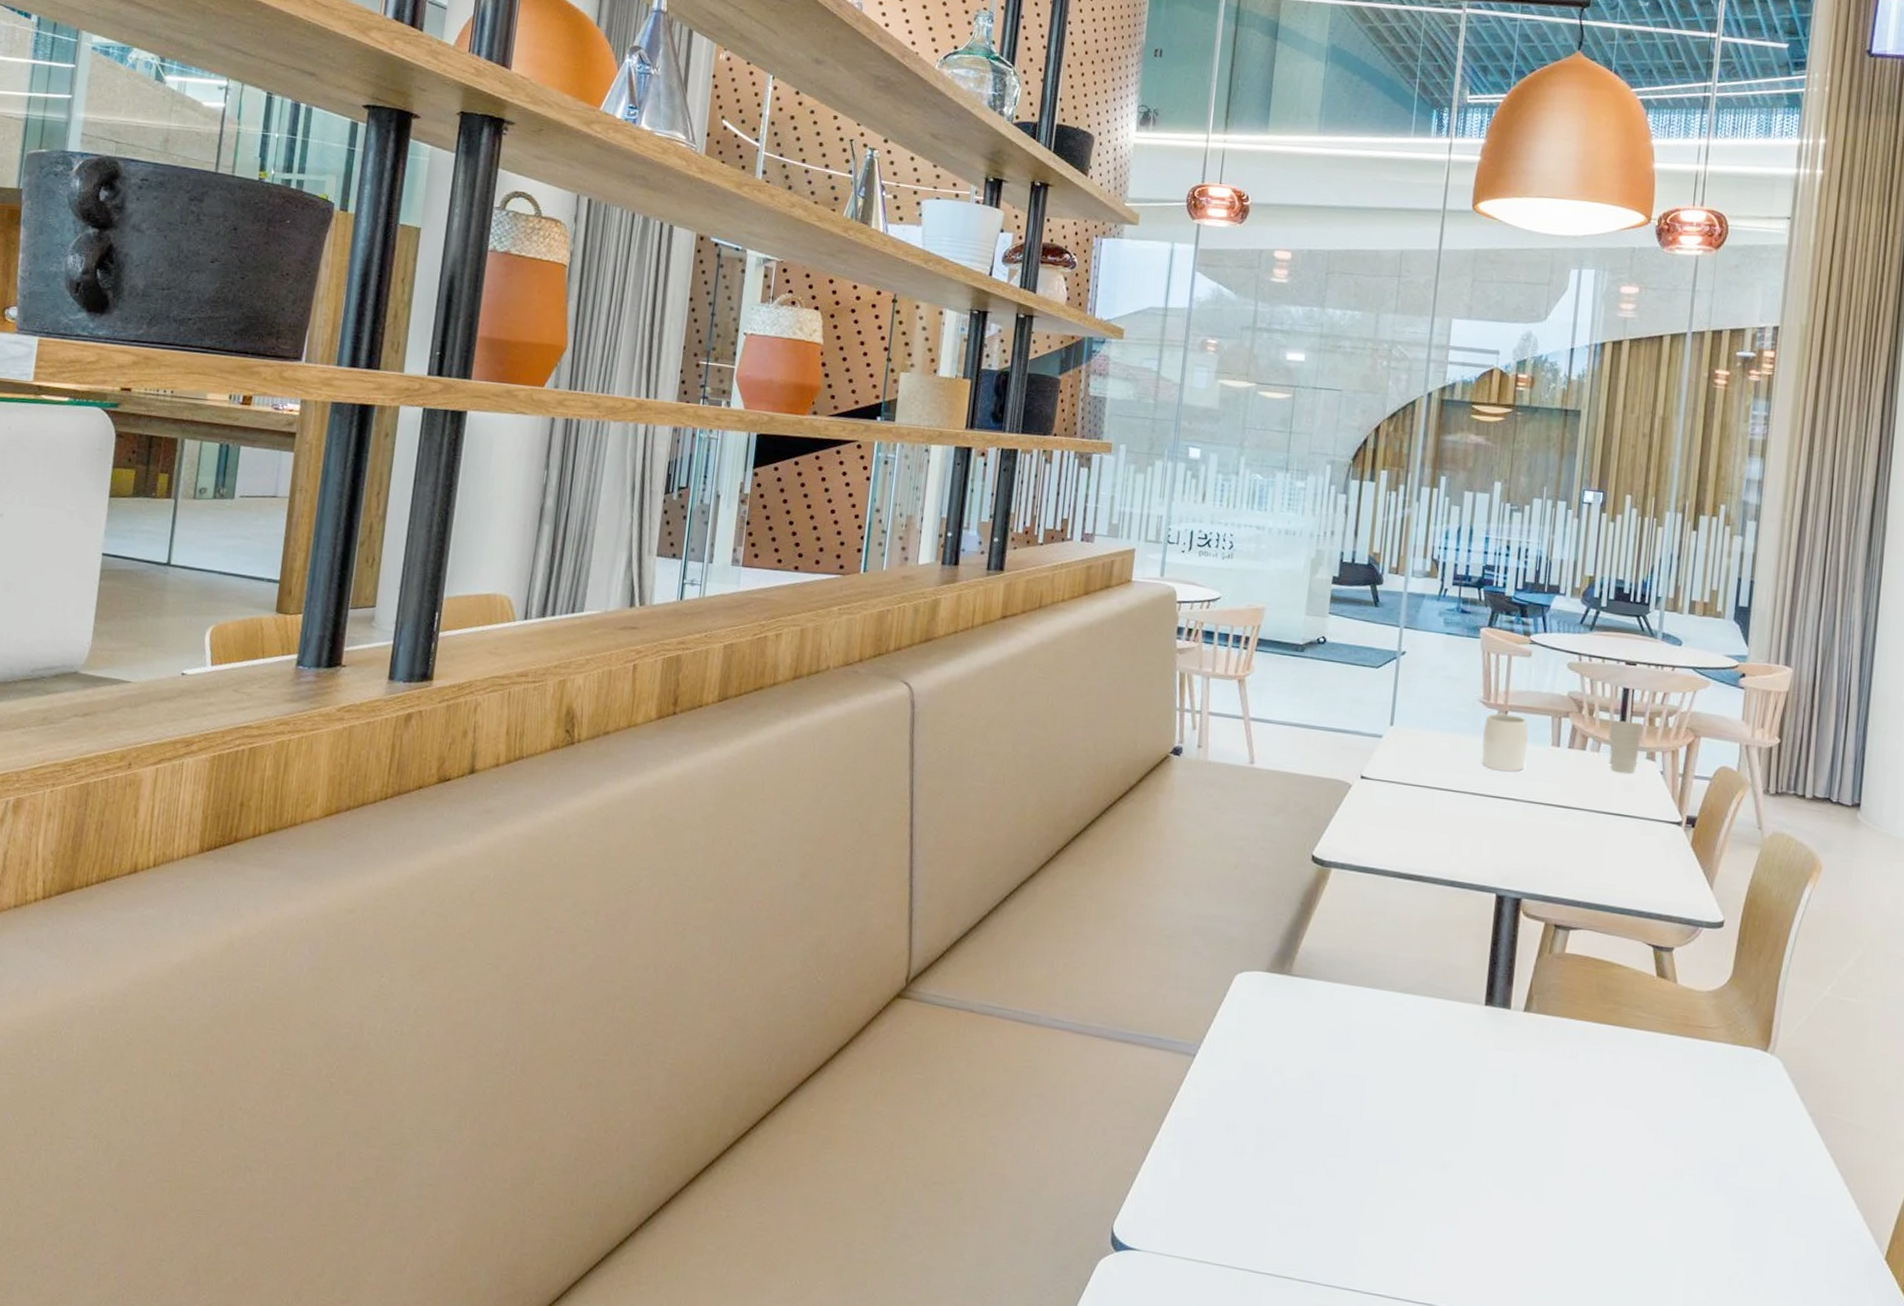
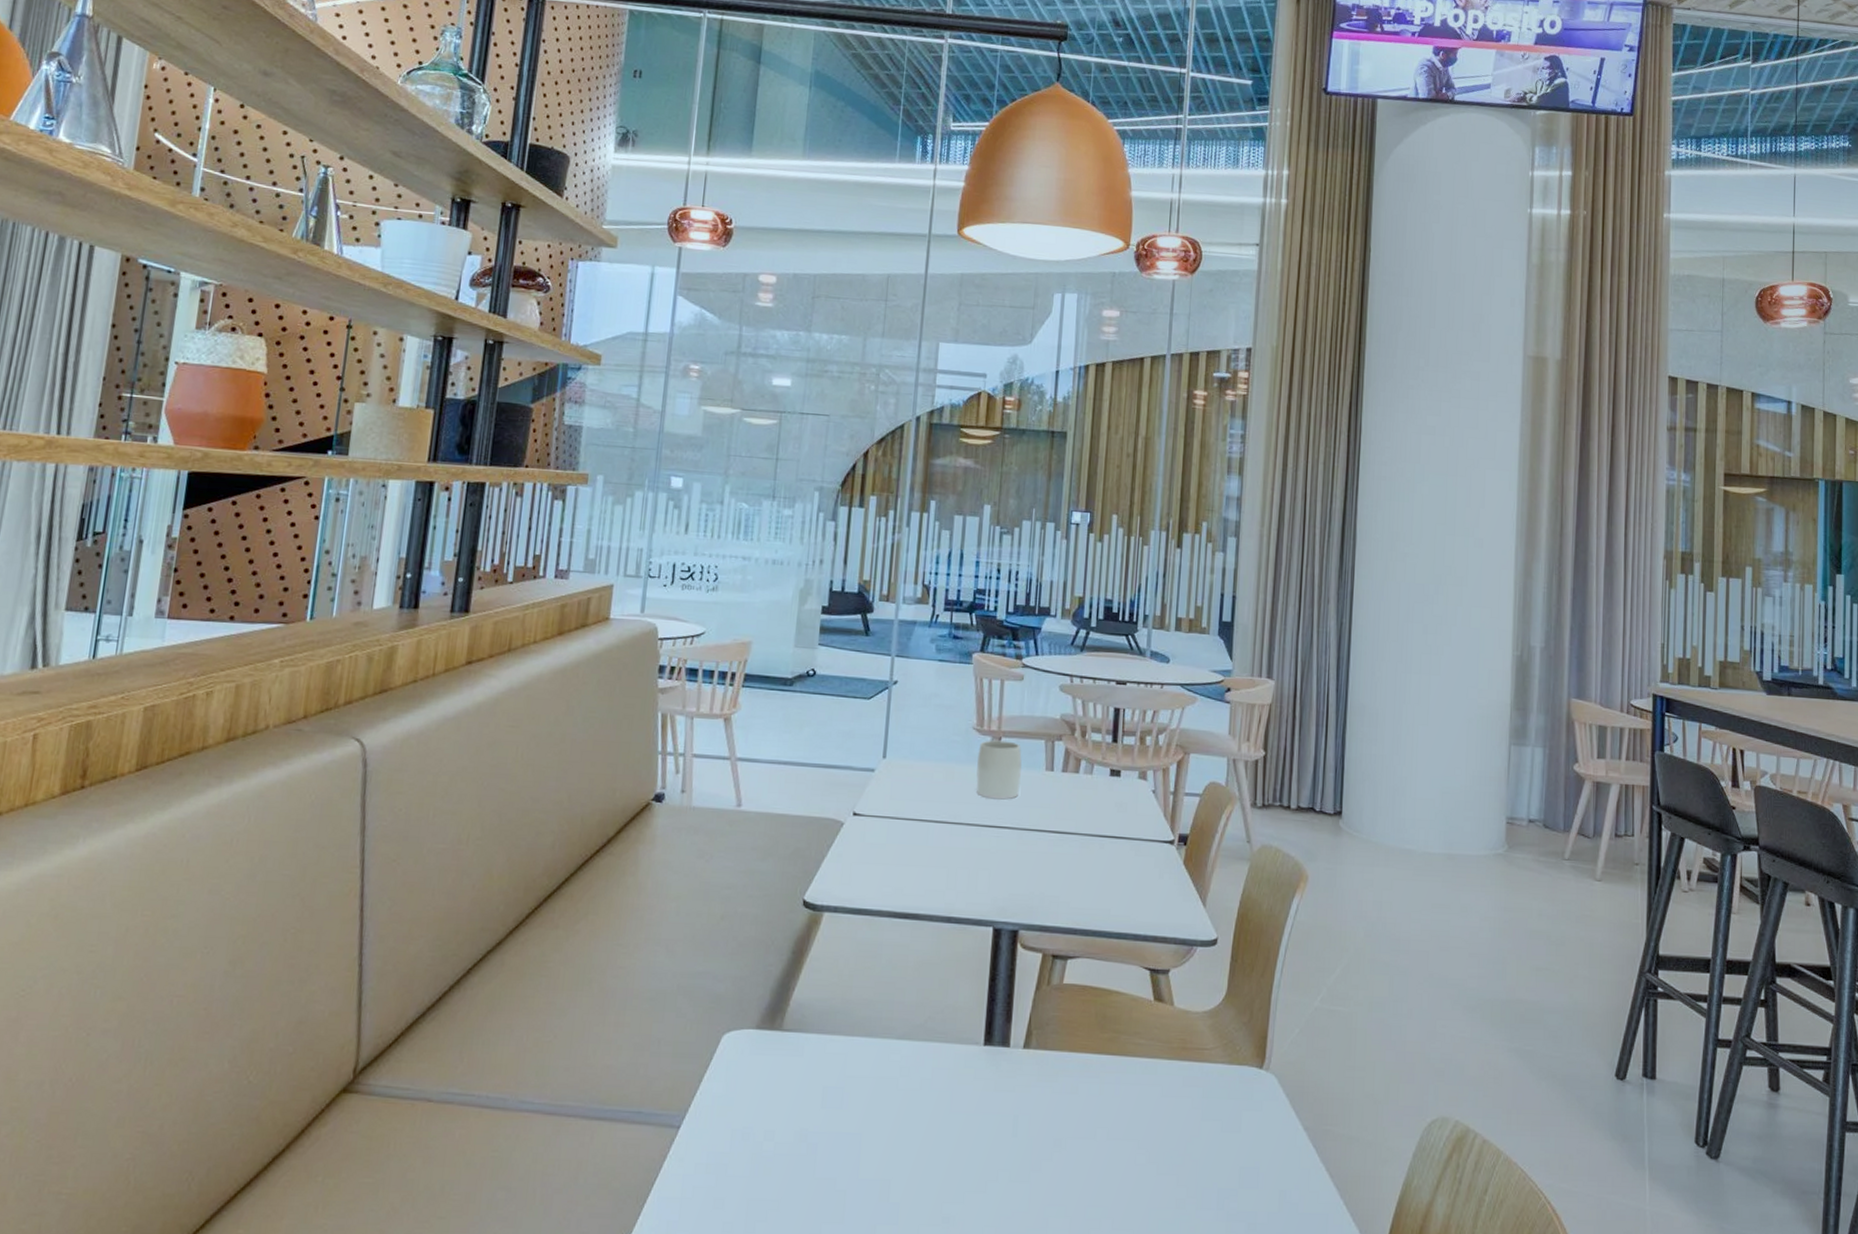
cup: present [1609,720,1643,775] -> none [1101,741,1134,796]

